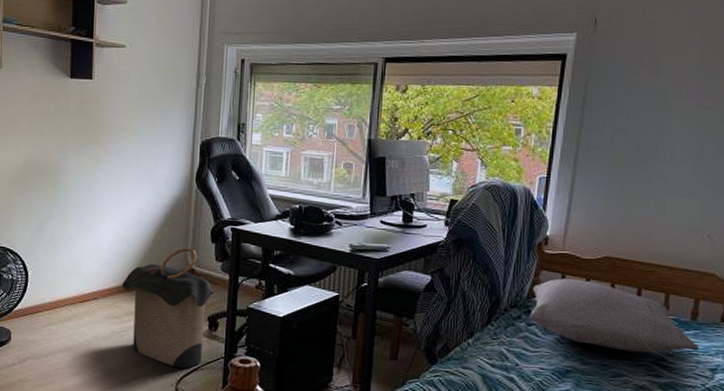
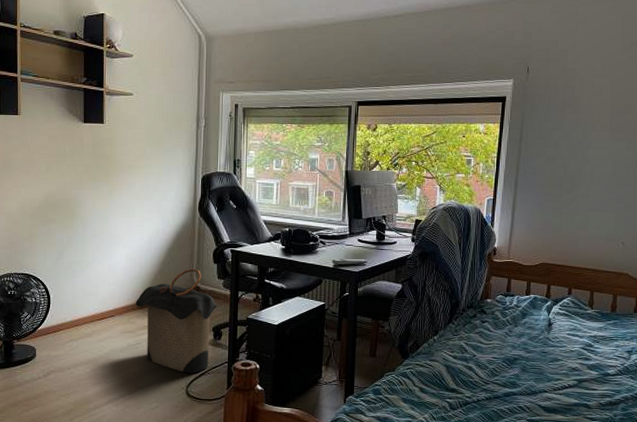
pillow: present [530,278,699,353] -> none [483,282,618,341]

